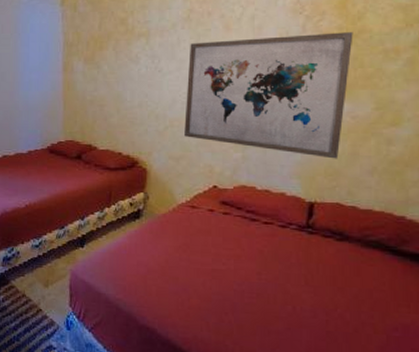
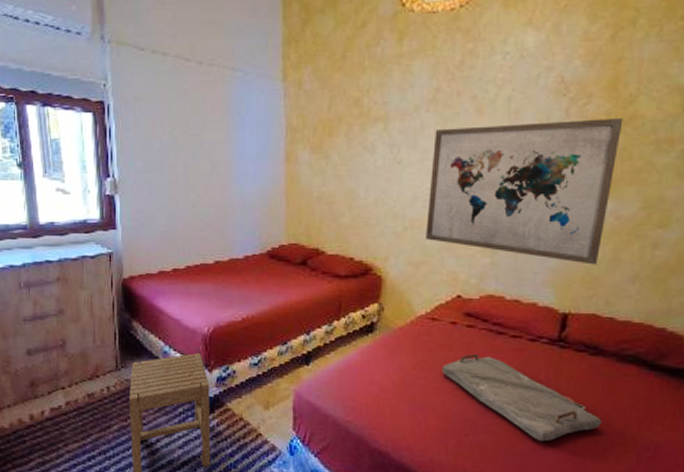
serving tray: none [202,239,351,321] -> present [442,354,602,442]

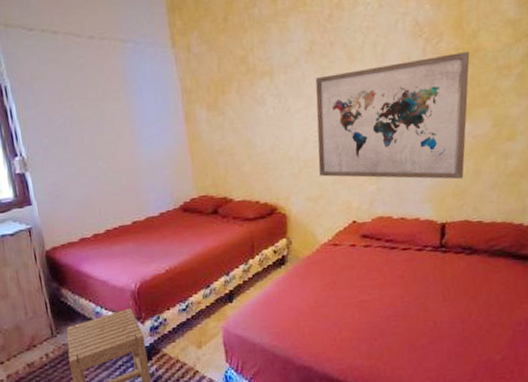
serving tray: present [442,354,602,442] -> none [348,269,482,334]

